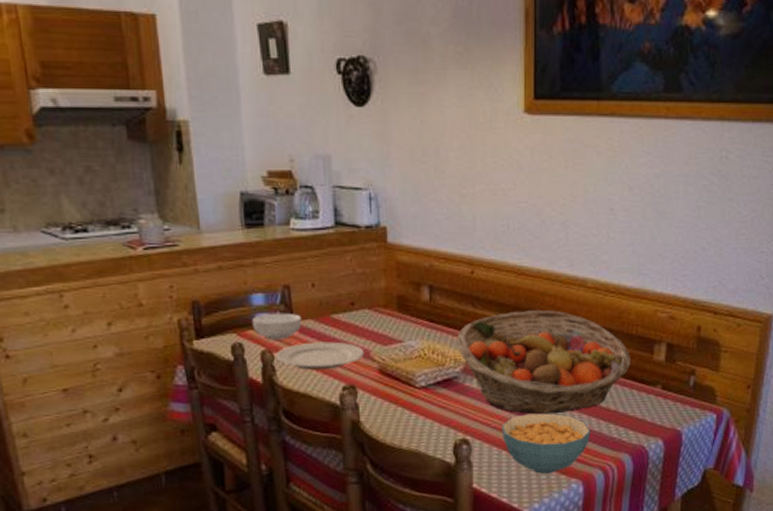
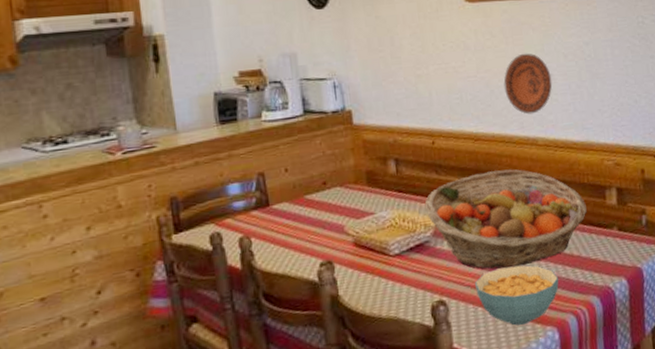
cereal bowl: present [252,313,302,340] -> none [229,198,277,226]
plate: present [275,341,365,370] -> none [253,220,339,251]
decorative plate: none [557,181,612,252] -> present [503,53,552,115]

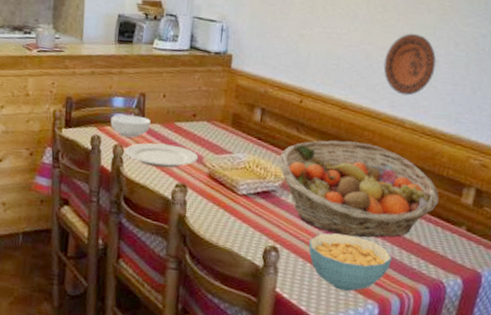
cereal bowl: none [229,198,277,226] -> present [110,114,151,138]
plate: none [253,220,339,251] -> present [125,143,199,168]

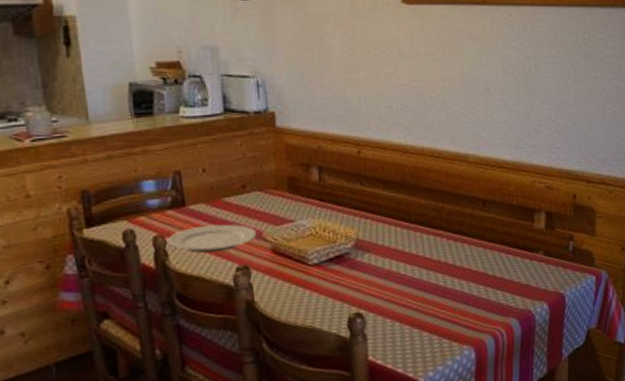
cereal bowl: present [110,114,151,138] -> none [143,198,193,226]
fruit basket: present [279,140,439,238] -> none [347,185,513,286]
cereal bowl: present [308,233,393,291] -> none [393,283,480,343]
decorative plate: present [383,33,436,96] -> none [437,64,488,129]

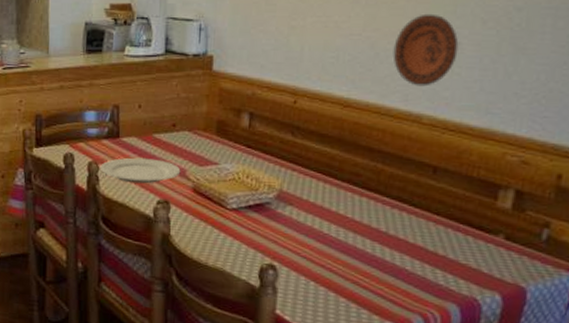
decorative plate: none [437,64,488,129] -> present [393,13,459,87]

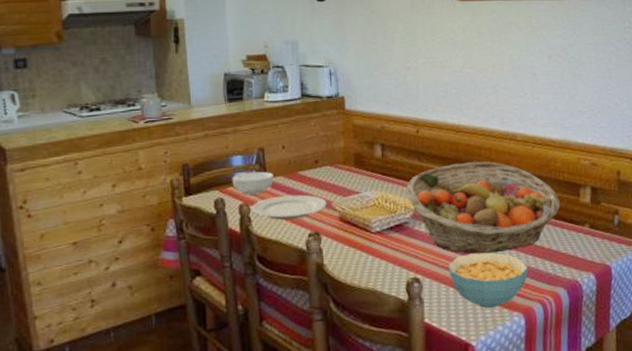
cereal bowl: none [83,129,126,154] -> present [232,171,274,195]
fruit basket: none [273,143,469,252] -> present [406,161,560,254]
cereal bowl: none [311,247,413,312] -> present [447,252,529,308]
decorative plate: present [393,13,459,87] -> none [487,52,535,111]

